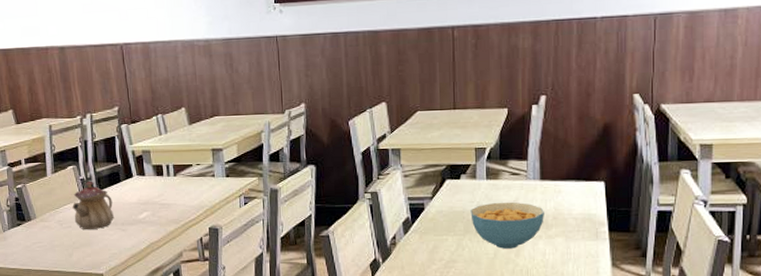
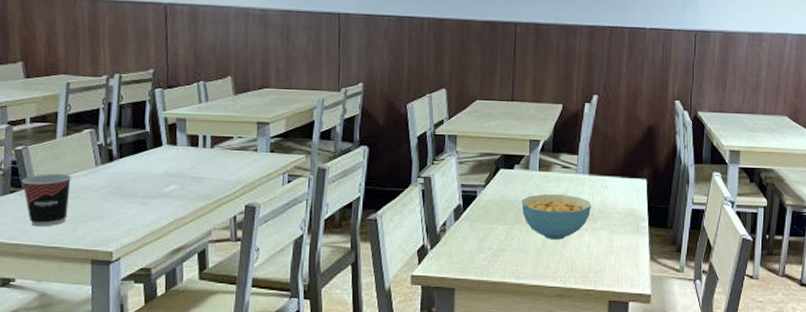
cup: none [24,207,64,254] -> present [21,174,71,227]
teapot: present [72,181,114,230] -> none [83,147,134,202]

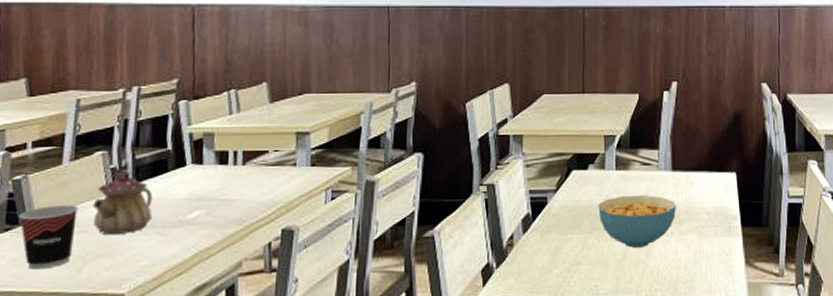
teapot: none [83,147,134,202] -> present [93,170,153,236]

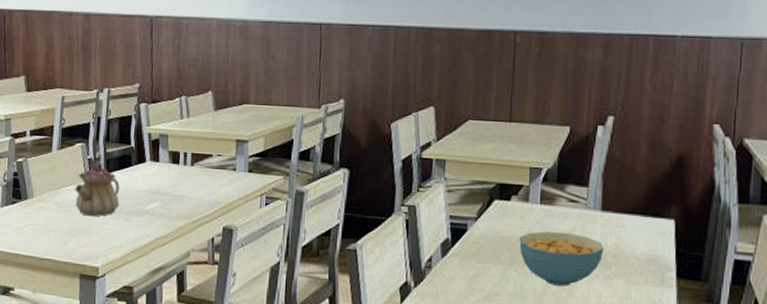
cup: present [18,205,78,270] -> none [21,186,64,239]

